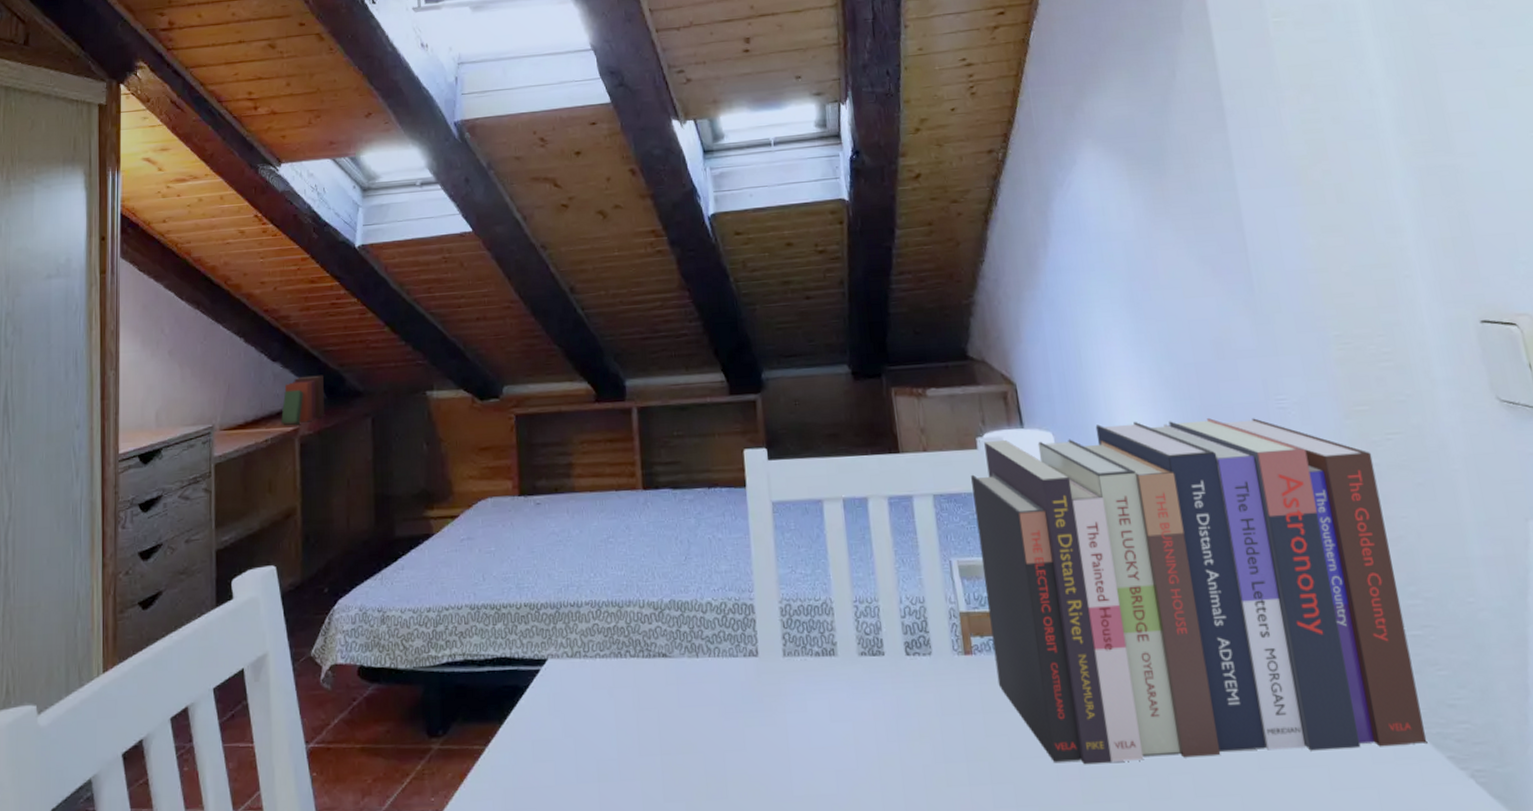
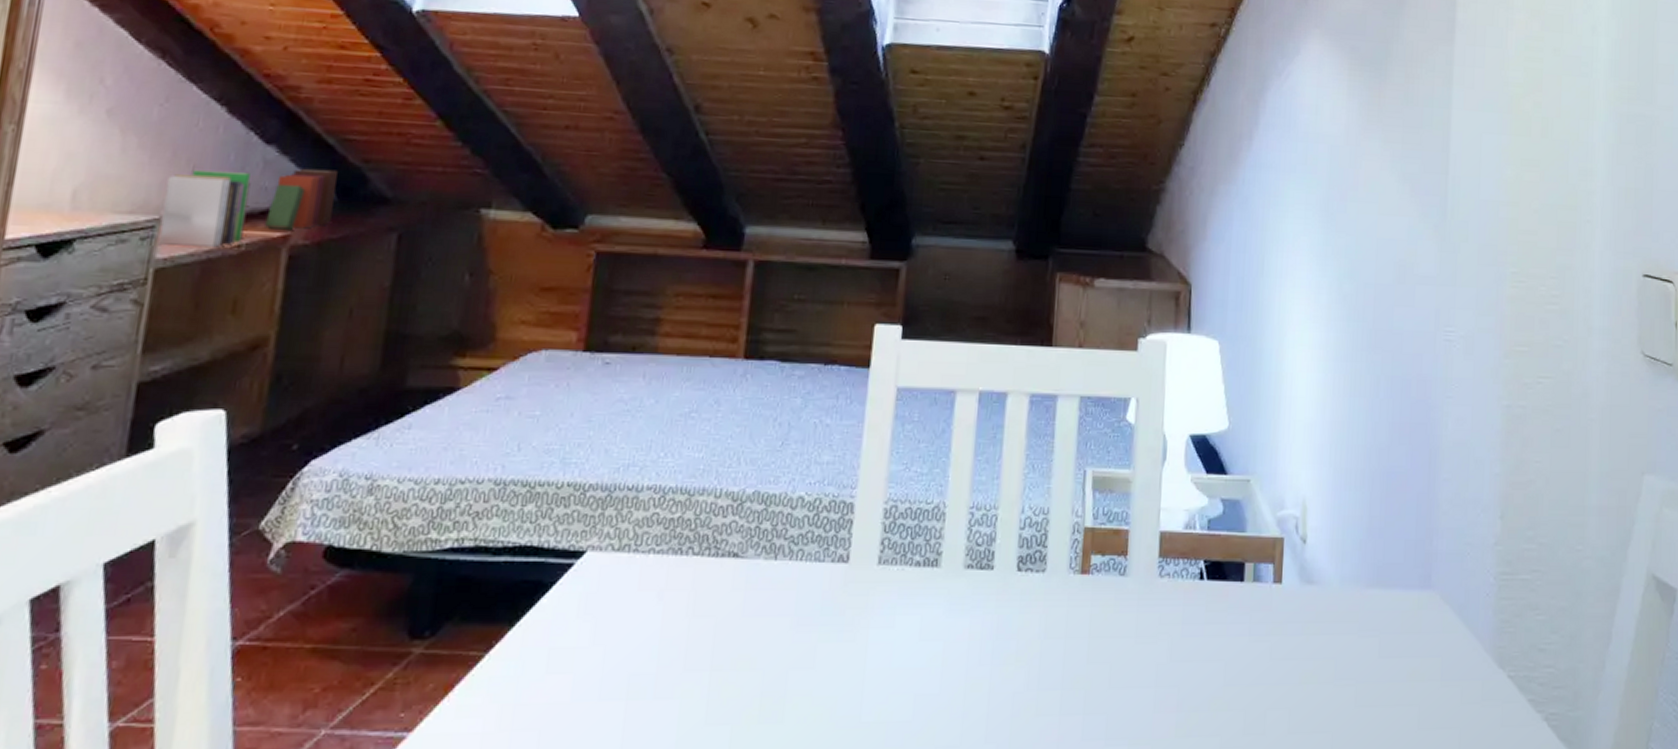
books: none [214,385,268,447] -> present [158,170,251,249]
books: present [971,418,1427,765] -> none [1111,338,1521,697]

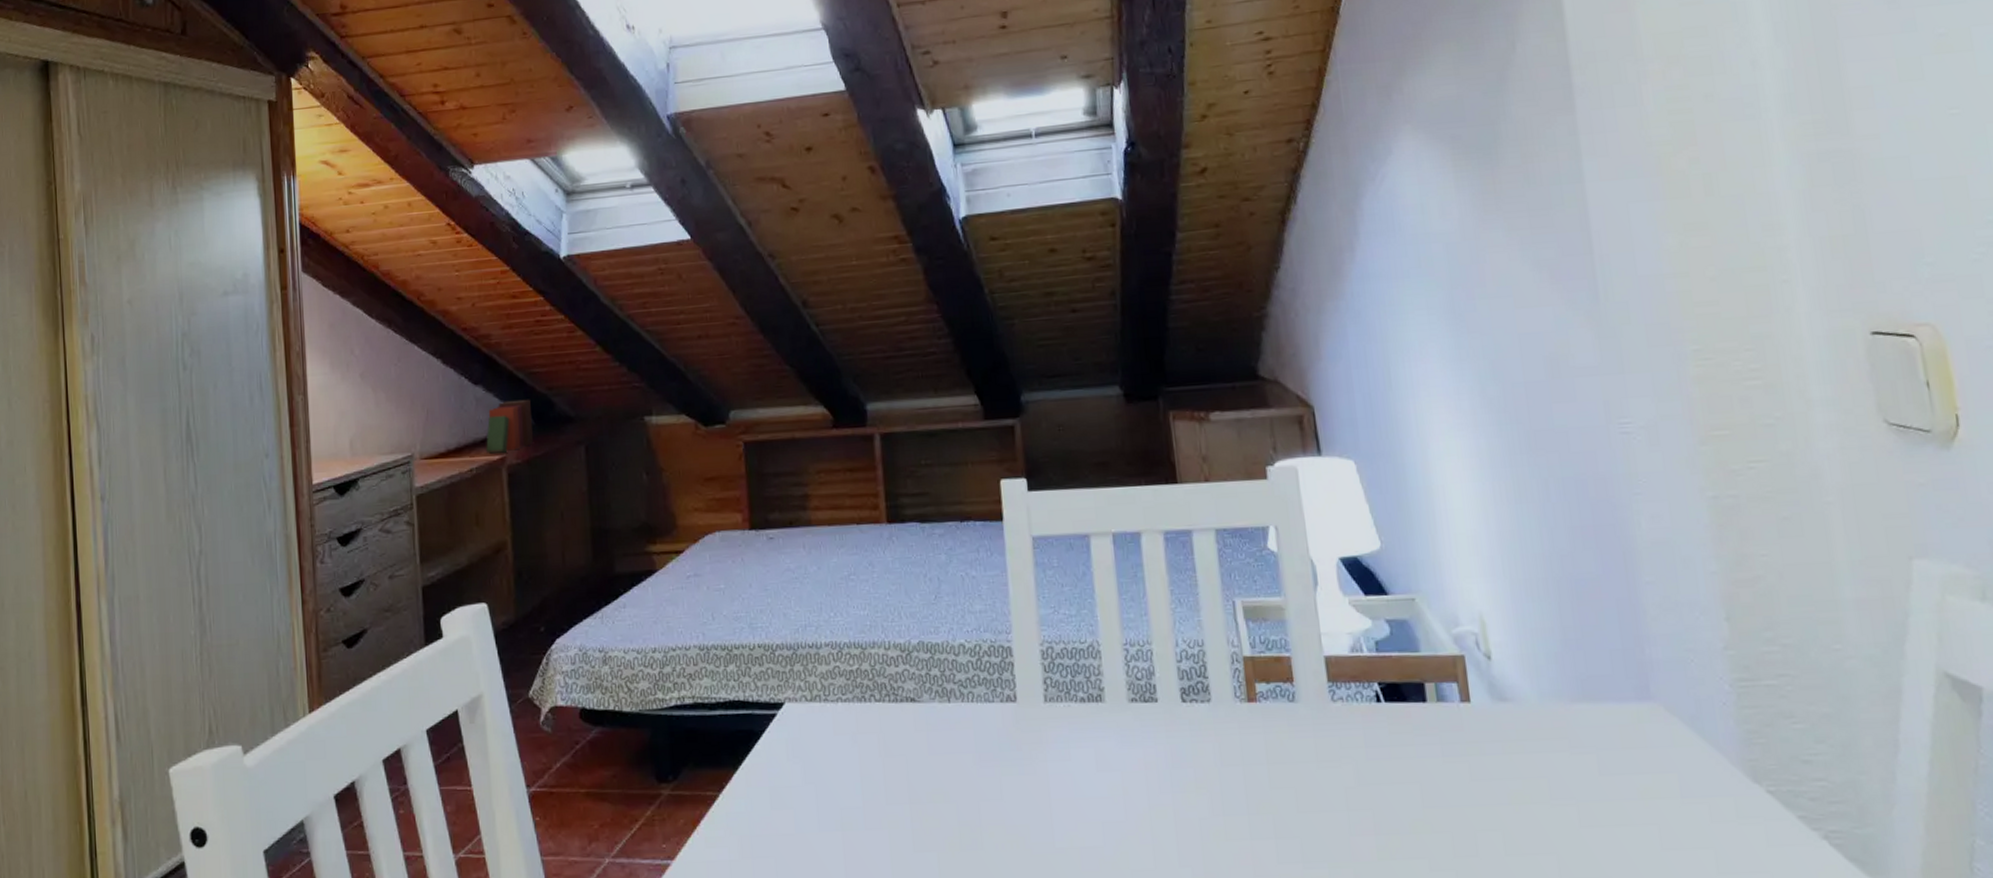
books: present [158,170,251,249] -> none [411,410,472,477]

